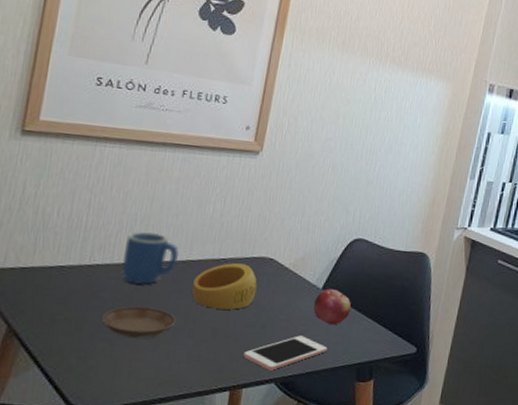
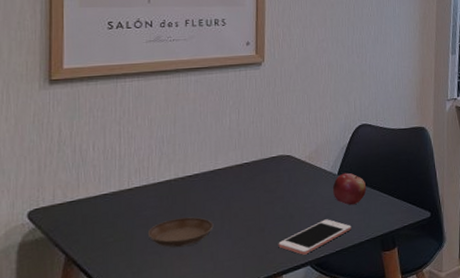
mug: present [122,230,179,286] -> none [158,150,206,200]
ring: present [192,263,258,310] -> none [223,164,280,209]

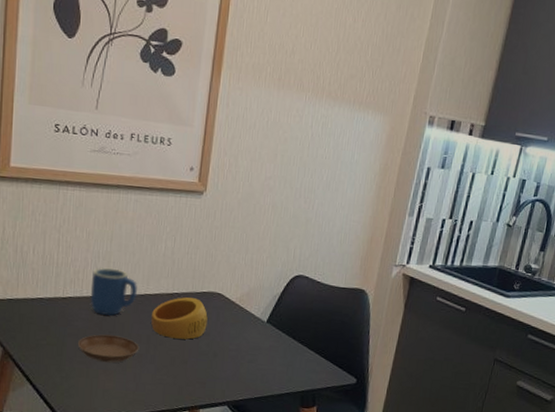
mug: none [158,150,206,200] -> present [91,267,137,316]
ring: none [223,164,280,209] -> present [151,297,208,340]
cell phone: present [278,219,352,255] -> none [199,364,274,395]
fruit: present [332,172,367,206] -> none [259,322,294,356]

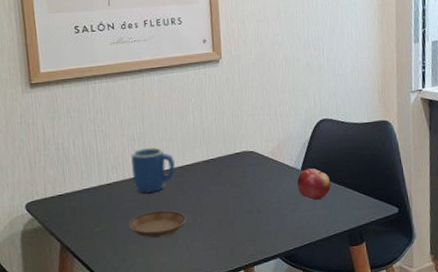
ring: present [151,297,208,340] -> none [192,160,246,203]
fruit: none [259,322,294,356] -> present [296,168,331,201]

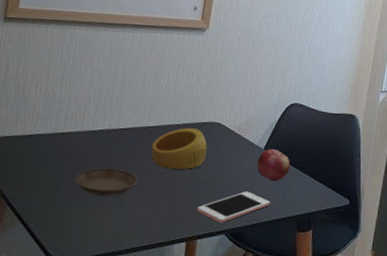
mug: present [131,147,175,194] -> none [91,101,139,150]
ring: none [192,160,246,203] -> present [151,128,208,170]
cell phone: none [248,213,318,248] -> present [197,191,271,223]

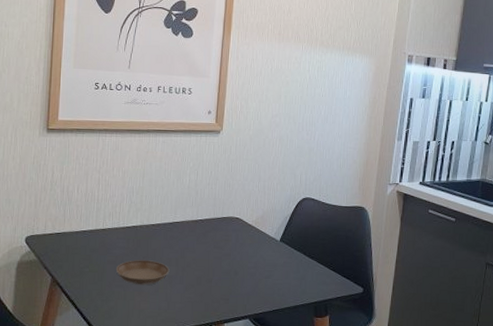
ring: present [151,128,208,170] -> none [179,223,228,260]
cell phone: present [197,191,271,223] -> none [223,280,289,309]
fruit: present [256,148,290,182] -> none [274,240,305,271]

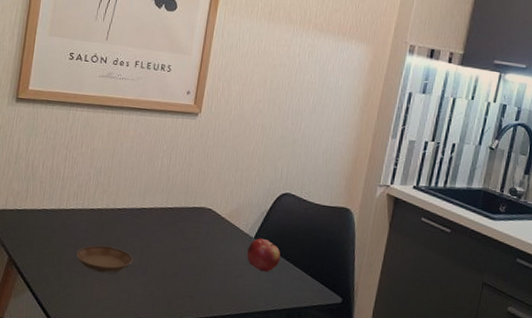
fruit: none [274,240,305,271] -> present [246,238,281,272]

